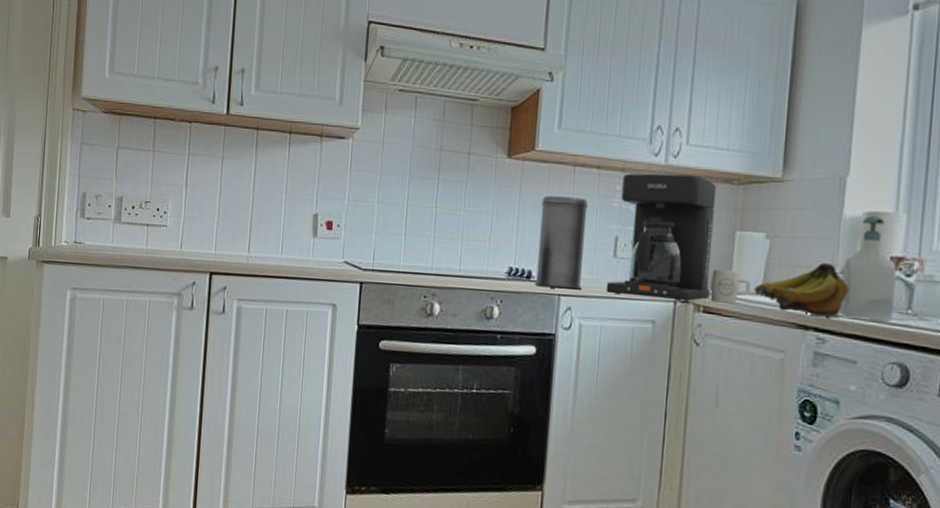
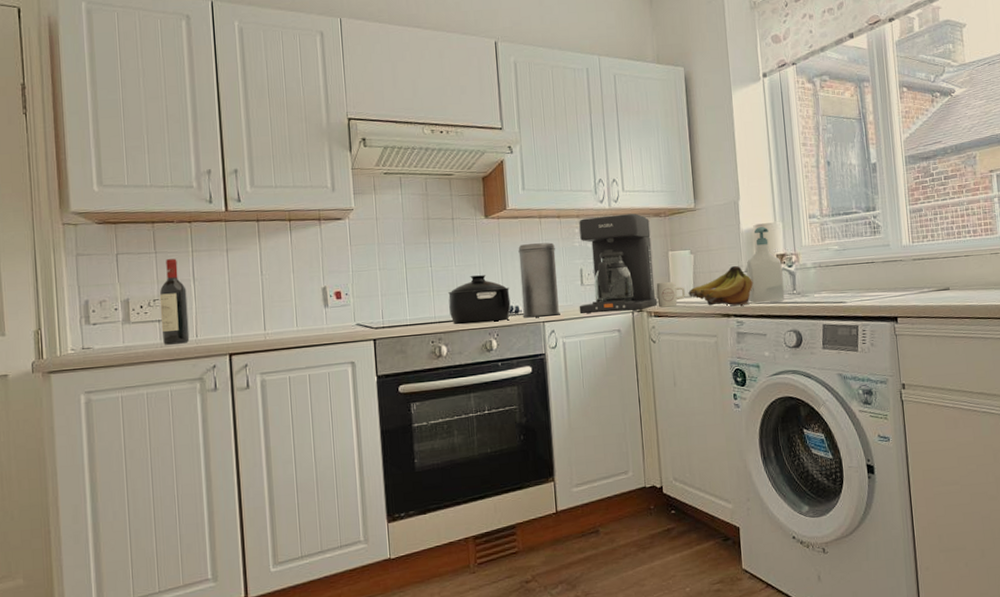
wine bottle: none [148,160,178,254] -> present [159,259,190,346]
saucepan: none [449,225,524,286] -> present [448,275,511,325]

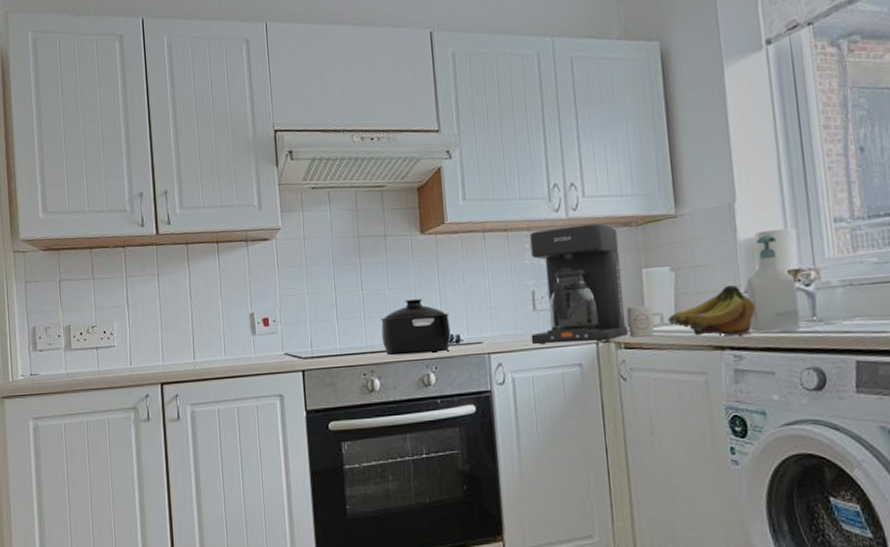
wine bottle: present [159,259,190,346] -> none [97,284,125,374]
canister: present [518,242,560,318] -> none [459,260,509,349]

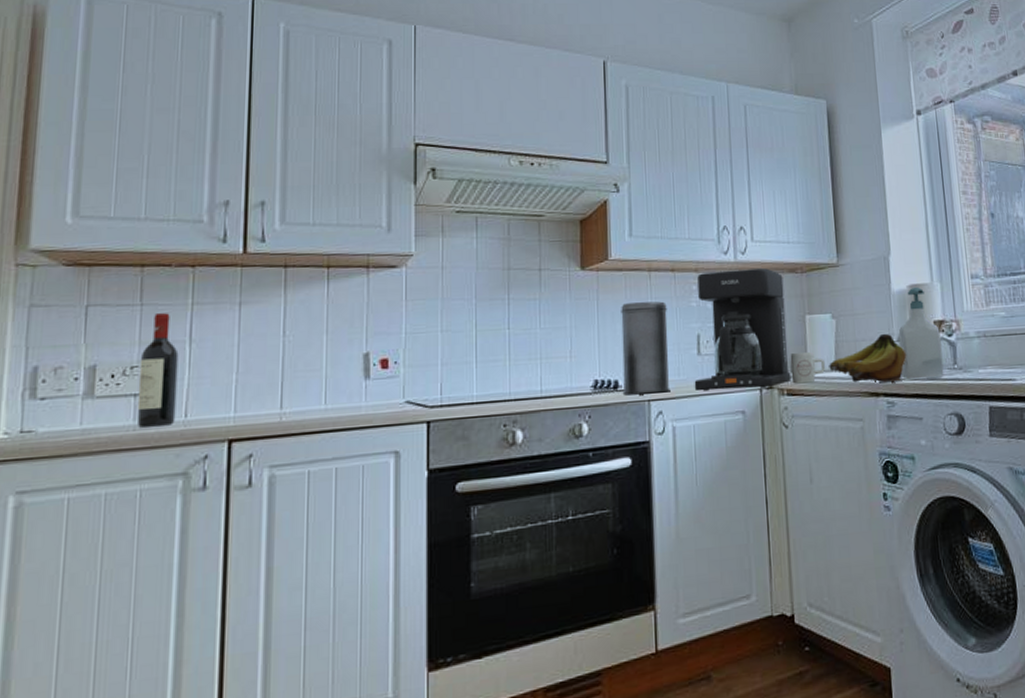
wine bottle: none [97,284,125,374] -> present [136,313,179,429]
saucepan: present [381,299,451,356] -> none [529,340,608,404]
canister: none [459,260,509,349] -> present [621,301,671,396]

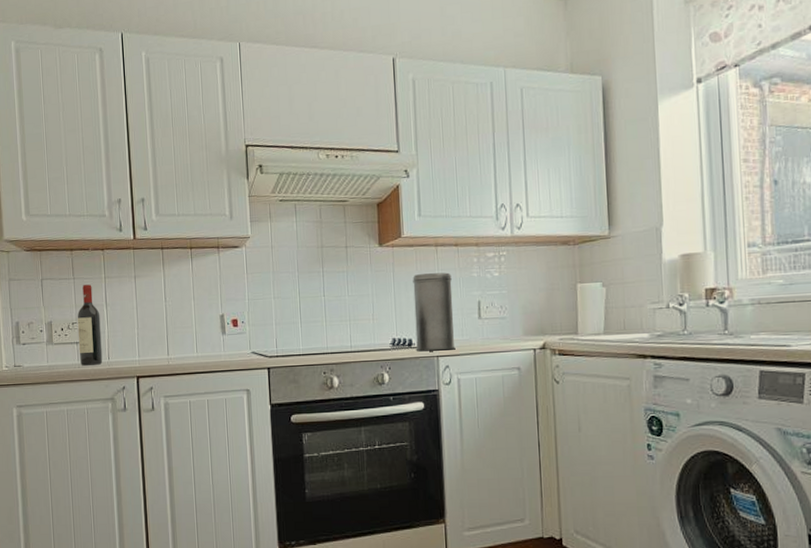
coffee maker: present [694,268,792,391] -> none [475,241,563,350]
mug: present [790,351,825,384] -> none [561,316,594,345]
fruit: present [829,333,907,383] -> none [598,300,676,346]
soap bottle: present [898,287,944,380] -> none [668,257,714,344]

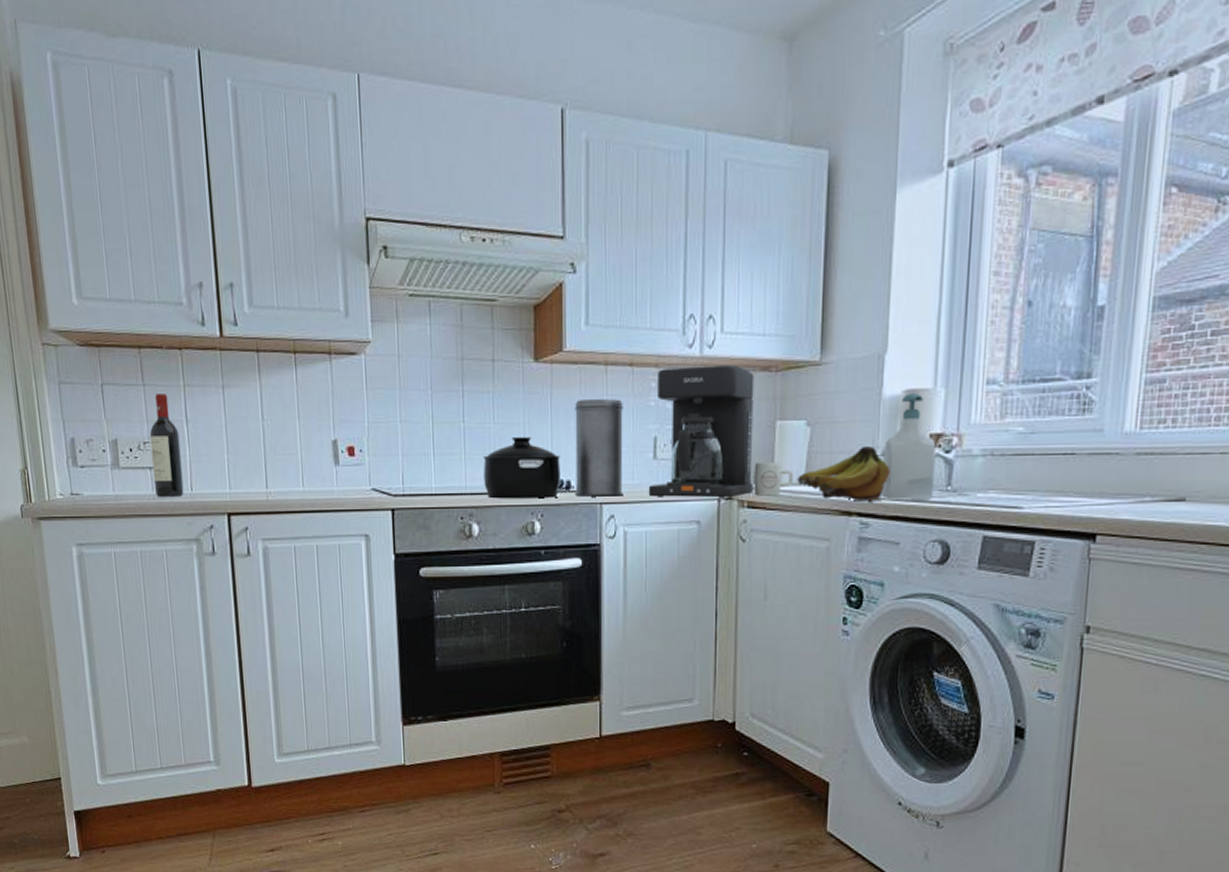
saucepan: none [341,306,404,357] -> present [483,437,561,499]
coffee maker: none [475,241,563,350] -> present [648,365,754,498]
mug: none [561,316,594,345] -> present [754,461,793,496]
fruit: none [598,300,676,346] -> present [797,445,891,502]
soap bottle: none [668,257,714,344] -> present [882,393,936,500]

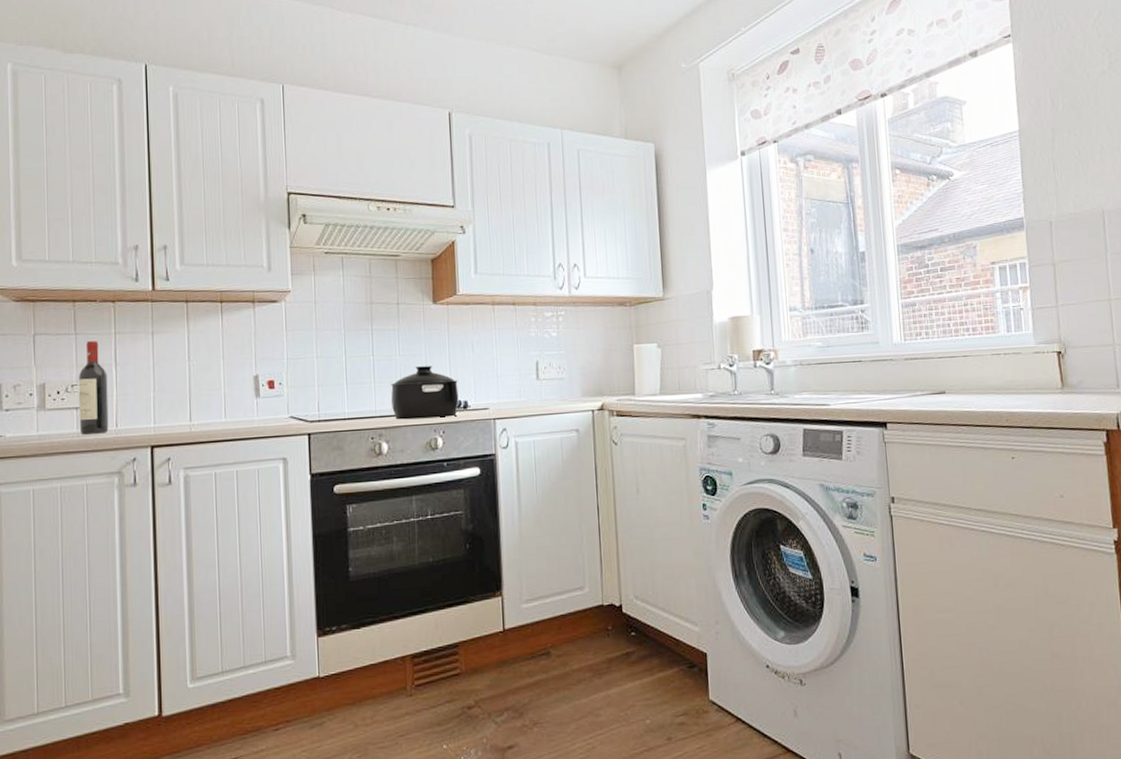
canister: present [574,399,623,497] -> none [468,332,513,414]
coffee maker: present [648,365,754,498] -> none [533,302,621,412]
mug: present [754,461,793,496] -> none [619,377,651,406]
fruit: present [797,445,891,502] -> none [654,361,727,406]
soap bottle: present [882,393,936,500] -> none [719,319,762,404]

